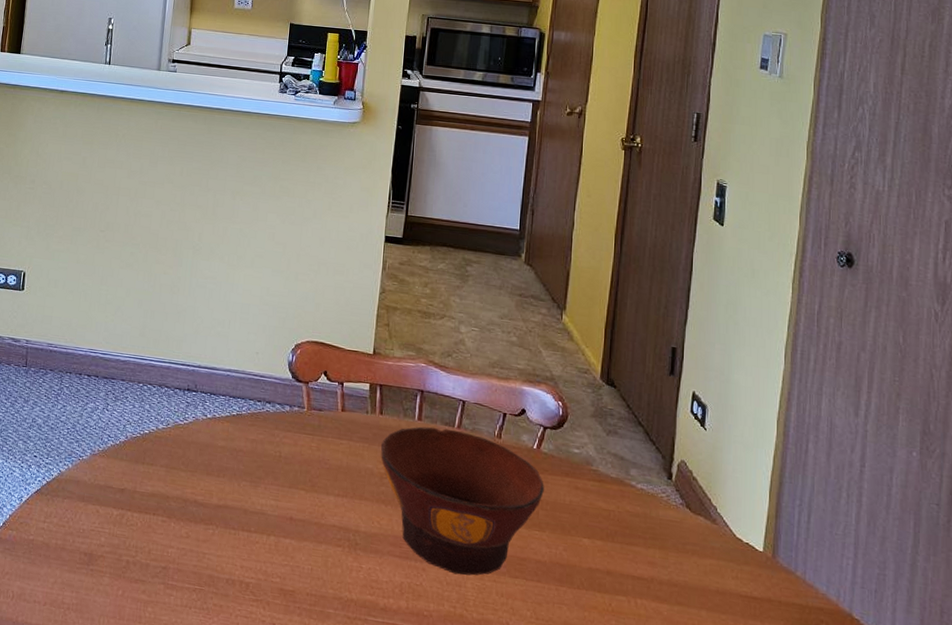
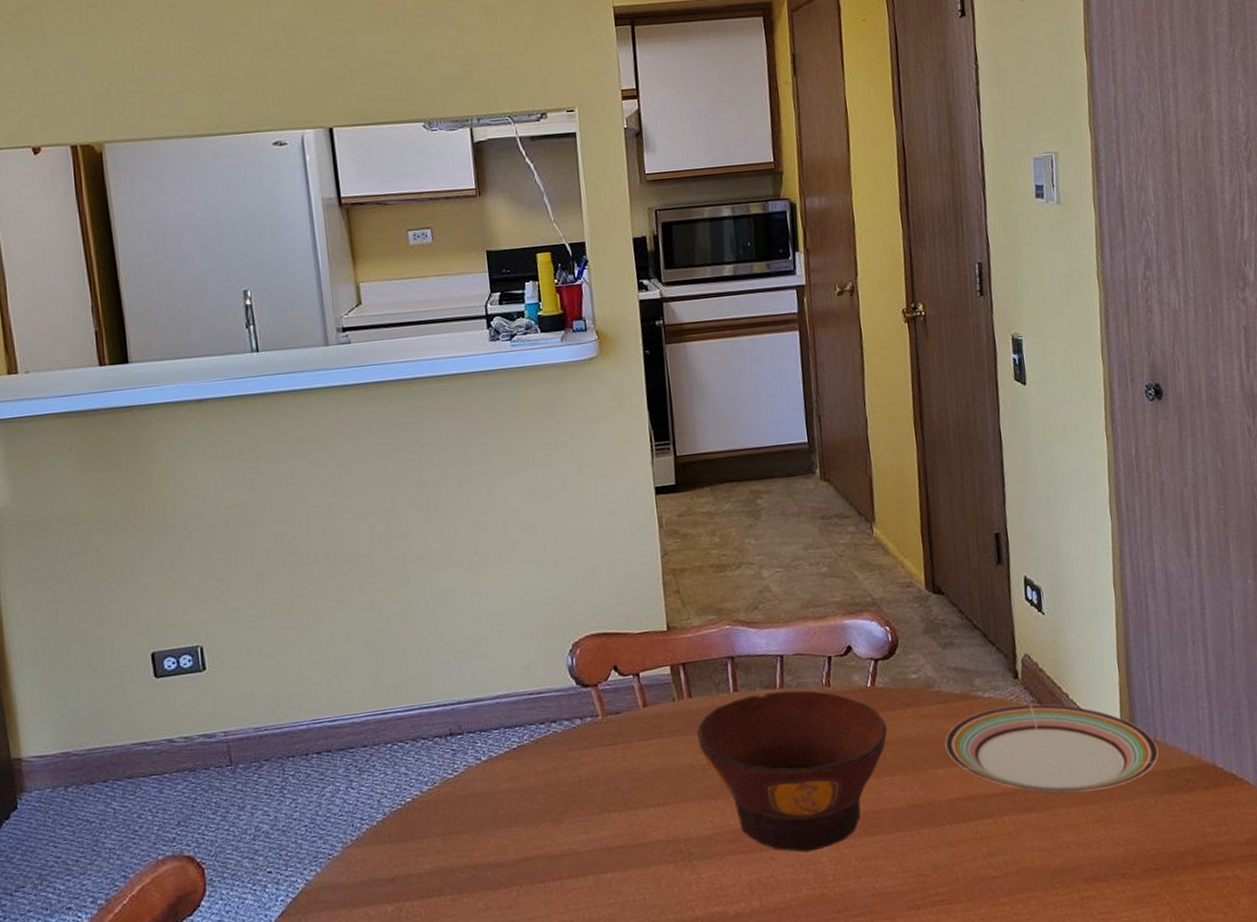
plate: none [594,499,796,605] -> present [944,704,1159,794]

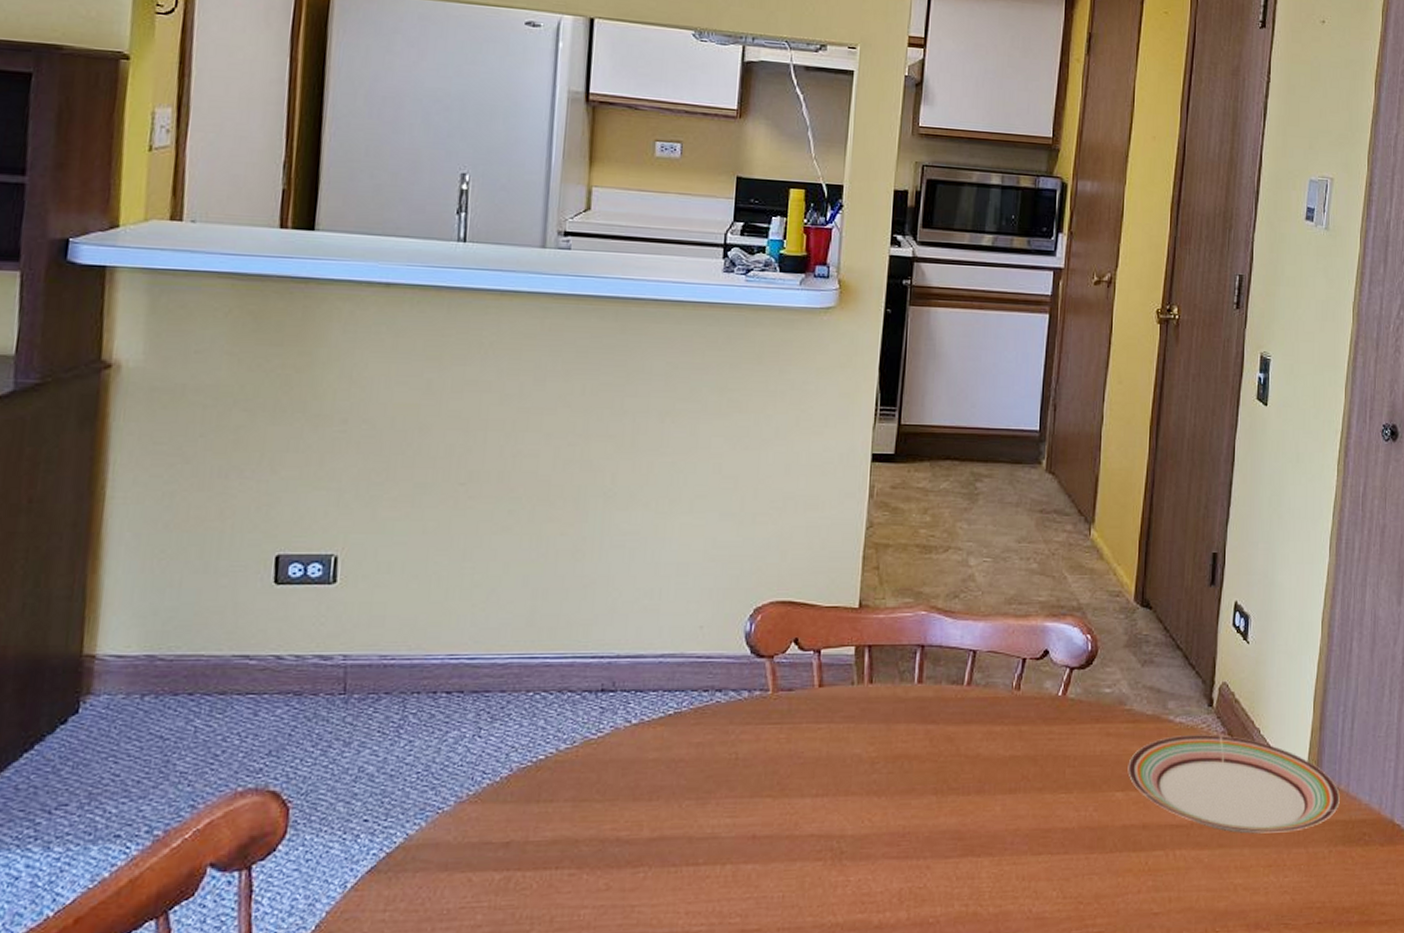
bowl: present [697,690,887,853] -> none [871,688,1071,865]

